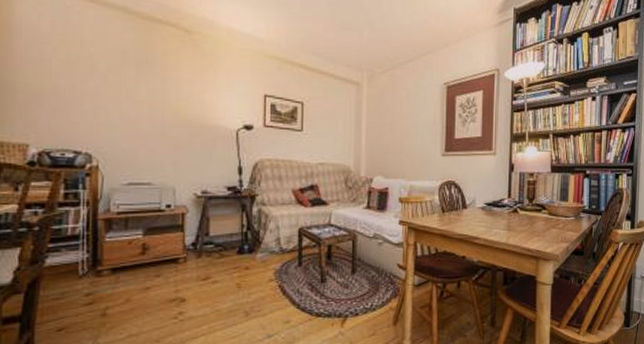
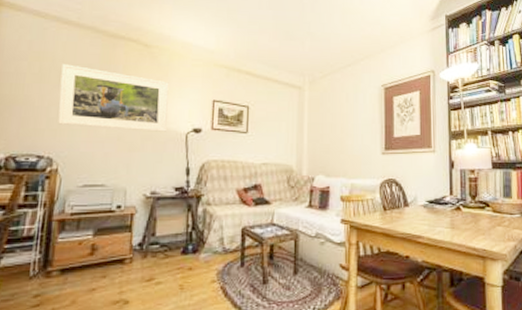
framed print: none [92,49,216,128] -> present [58,64,169,132]

